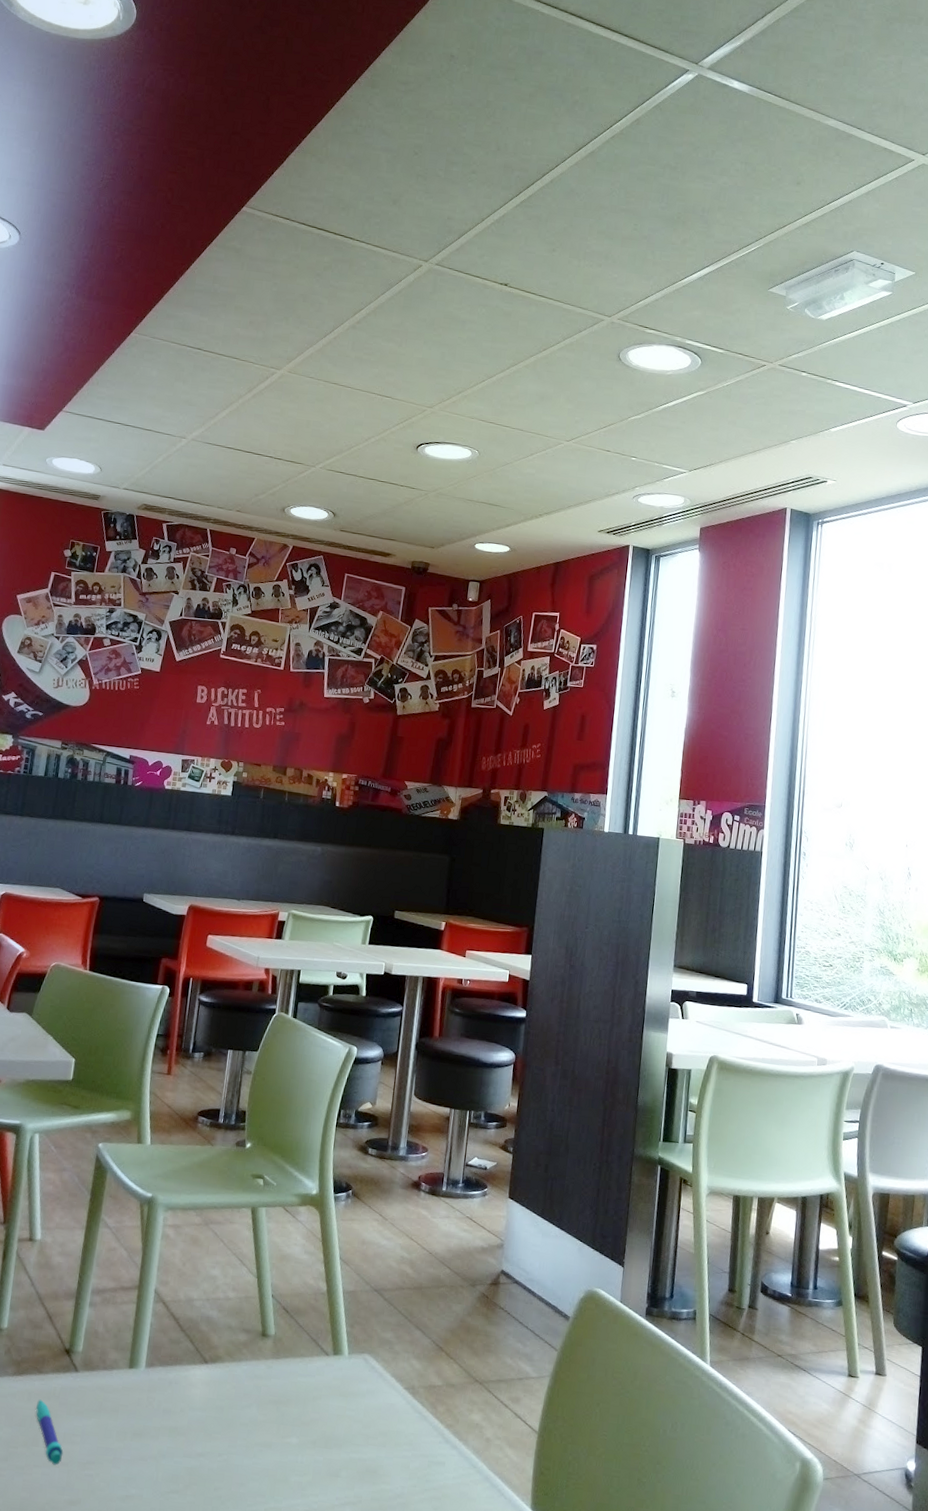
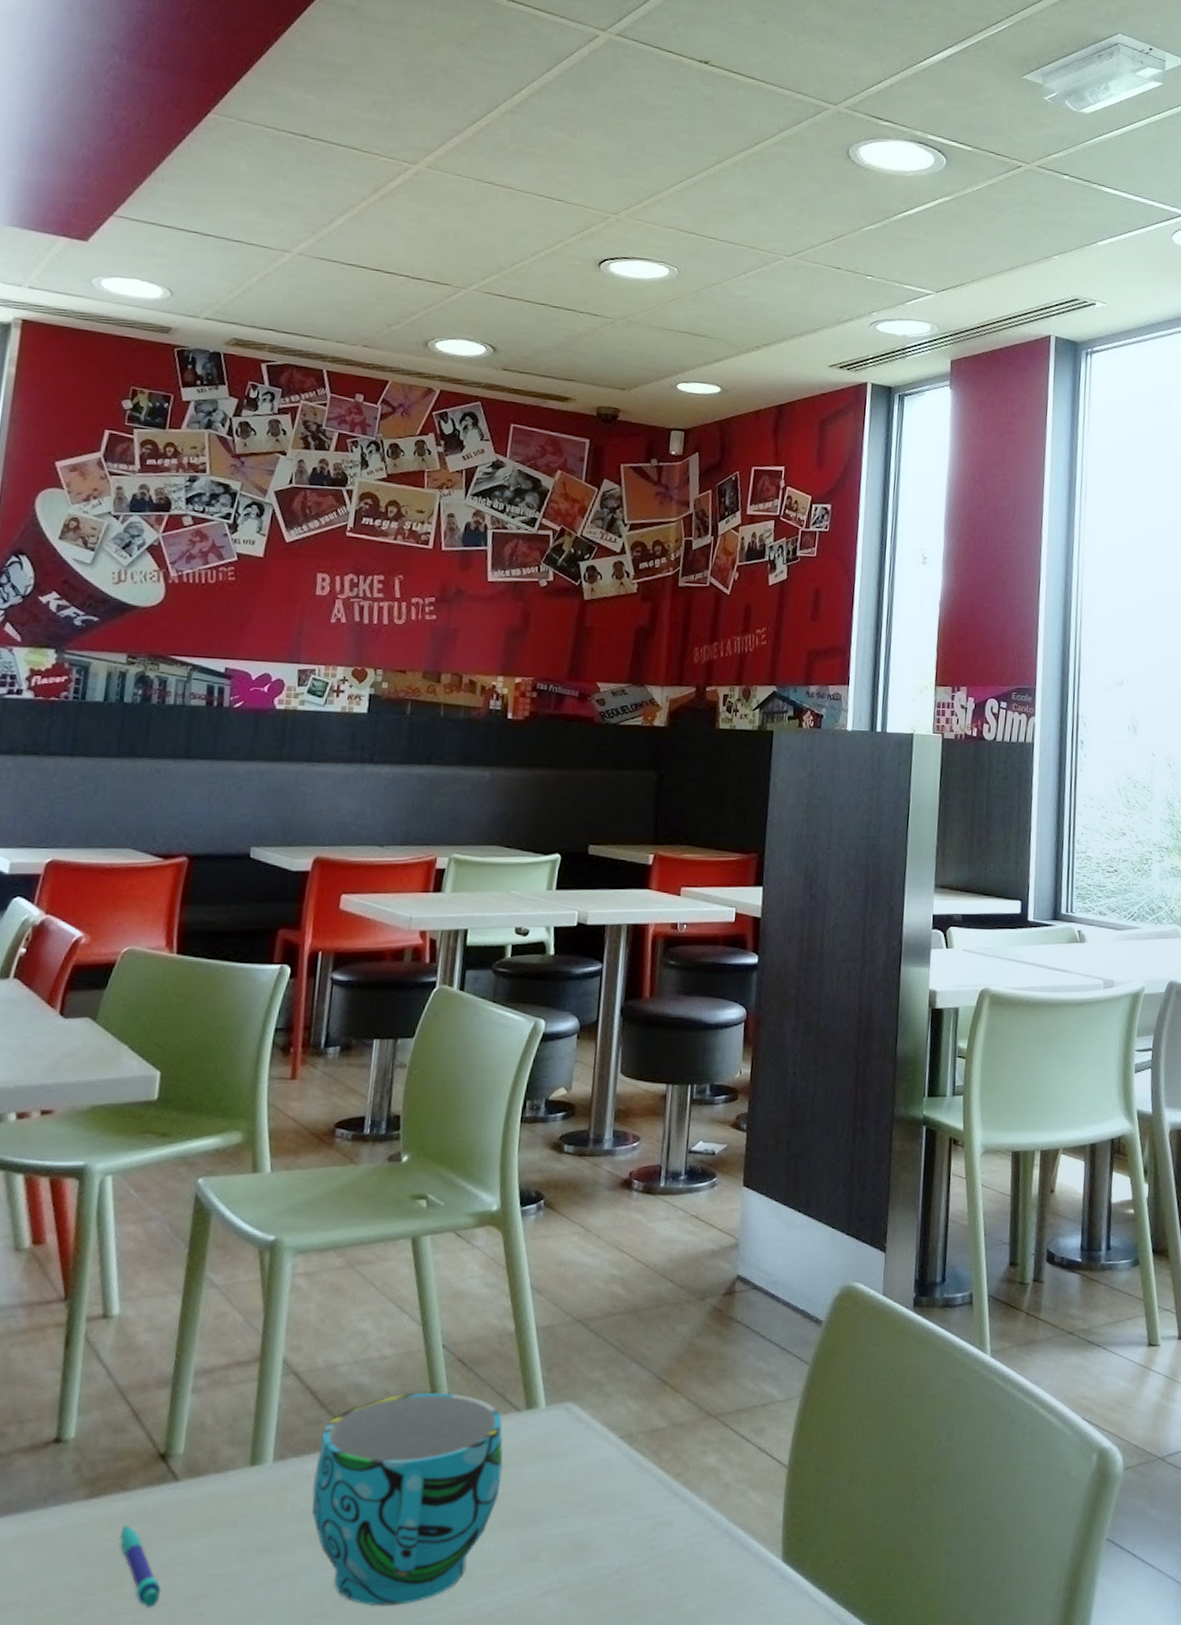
cup: none [172,1329,315,1494] -> present [312,1393,503,1607]

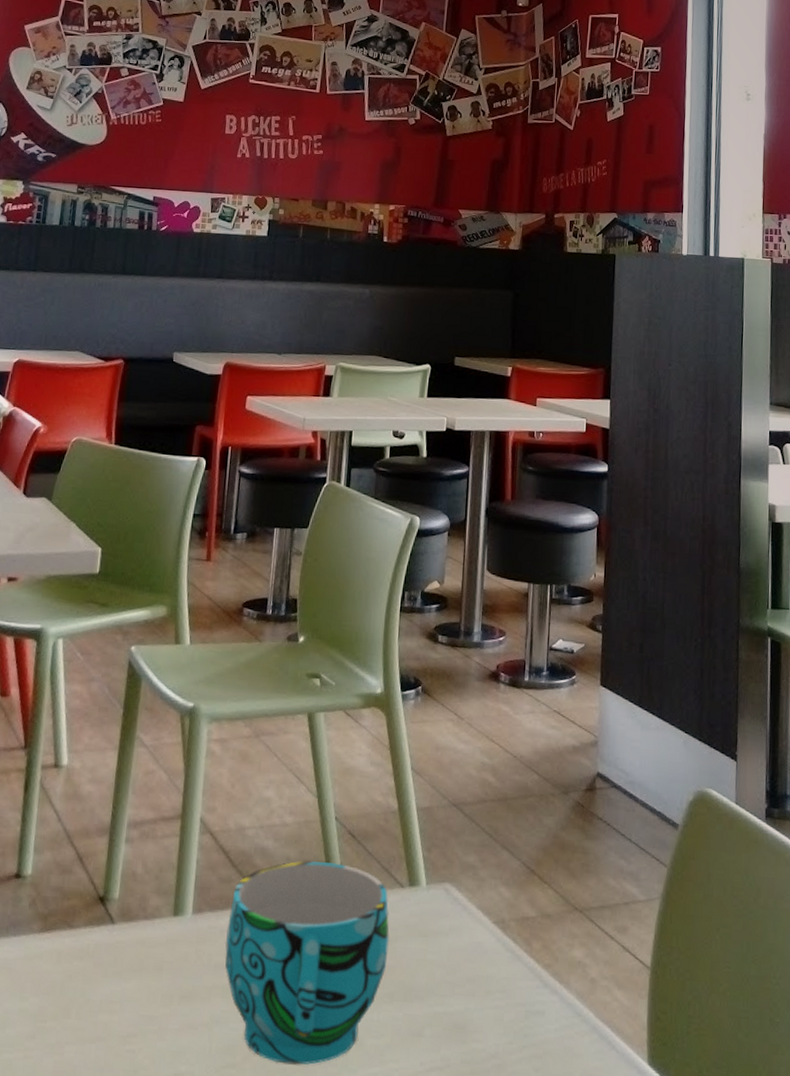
pen: present [120,1525,161,1608] -> none [67,960,100,1041]

